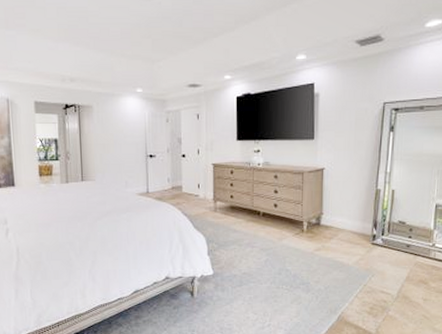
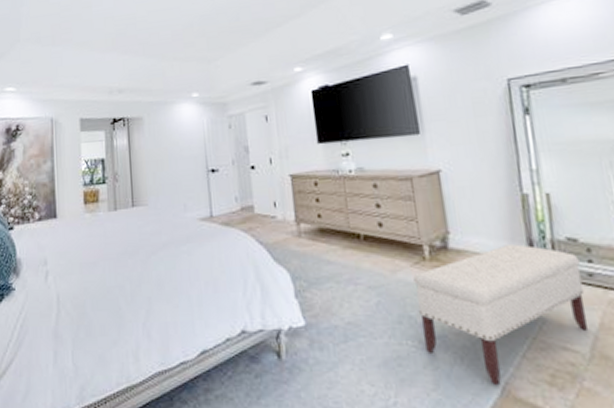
bench: none [293,224,403,315] -> present [413,244,589,386]

